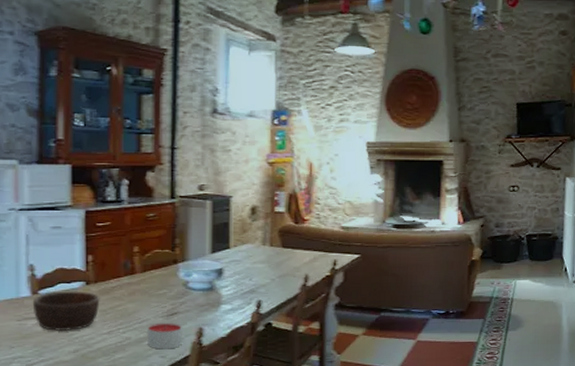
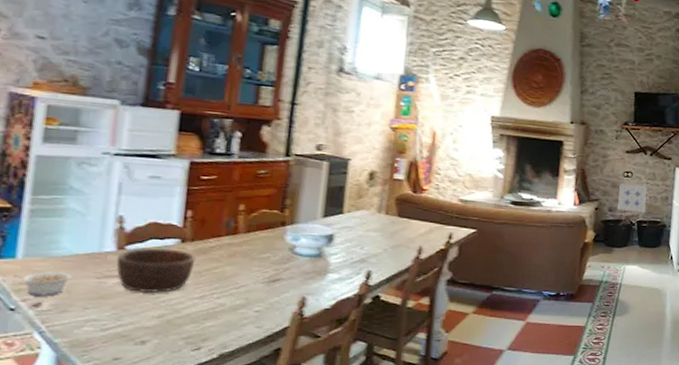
candle: present [147,322,182,350] -> none [243,288,284,319]
wall art: none [505,198,536,226] -> present [617,183,648,213]

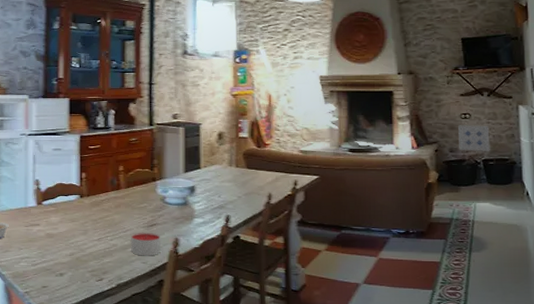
wooden bowl: present [116,248,196,294] -> none [37,203,92,237]
candle: none [243,288,284,319] -> present [131,232,161,256]

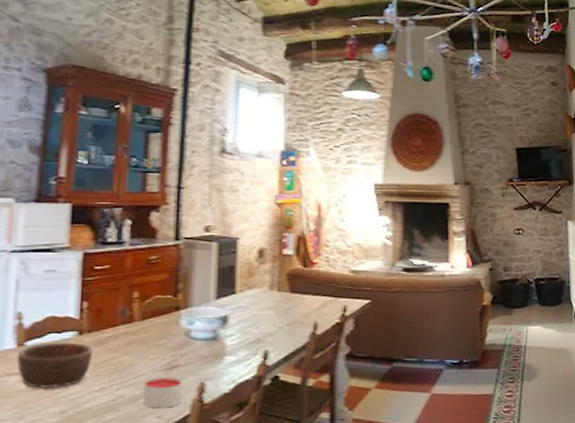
wooden bowl: none [37,203,92,237] -> present [17,342,93,390]
wall art: present [458,125,490,151] -> none [512,241,542,270]

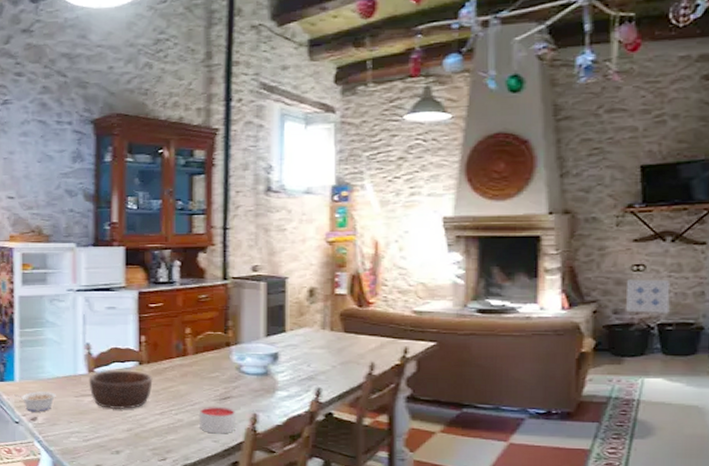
wall art: none [512,241,542,270] -> present [626,279,671,313]

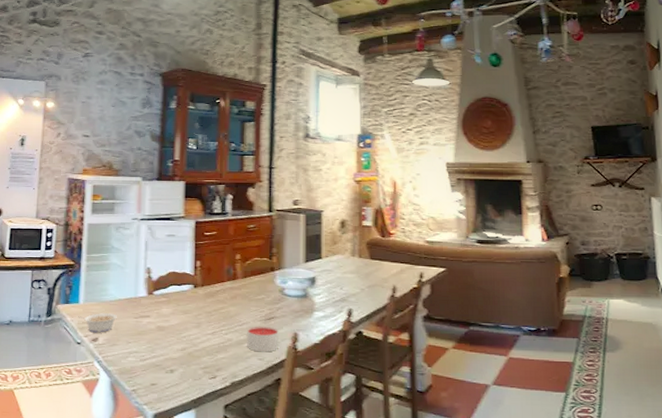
wooden bowl: present [89,370,153,410] -> none [148,293,206,330]
wall art: present [626,279,671,313] -> none [590,217,623,245]

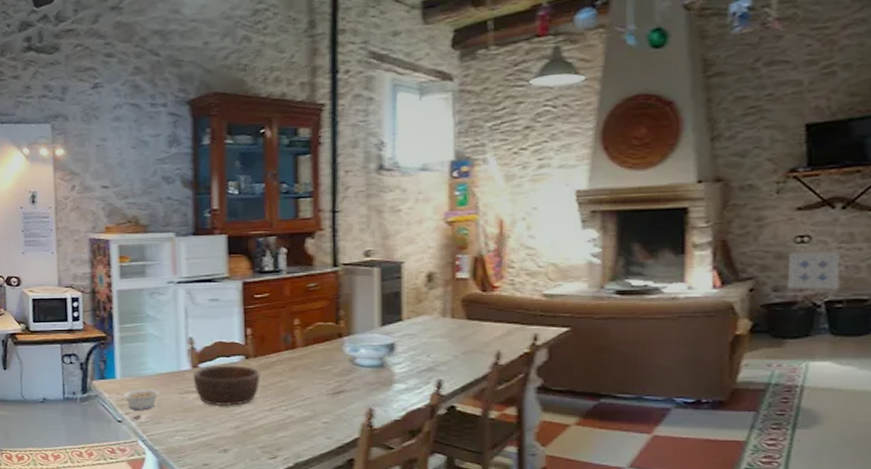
wooden bowl: none [148,293,206,330] -> present [193,365,260,407]
candle: present [247,326,278,352] -> none [311,401,350,430]
wall art: none [590,217,623,245] -> present [788,251,841,290]

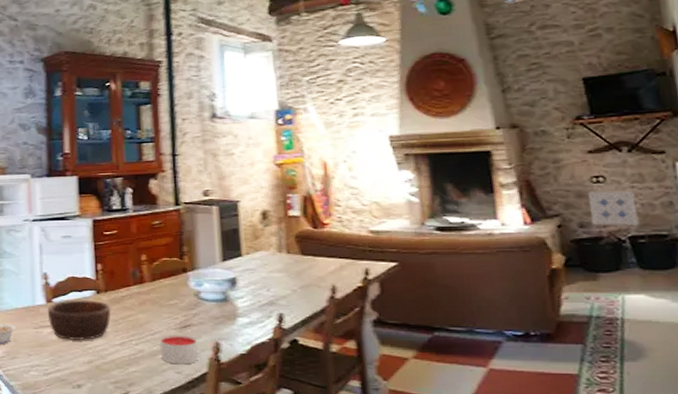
candle: none [311,401,350,430] -> present [160,335,198,365]

